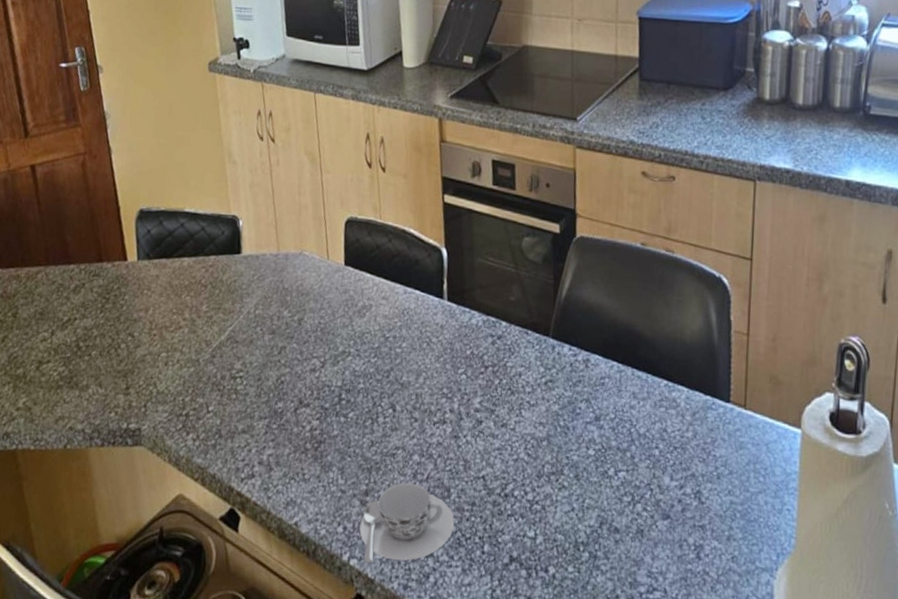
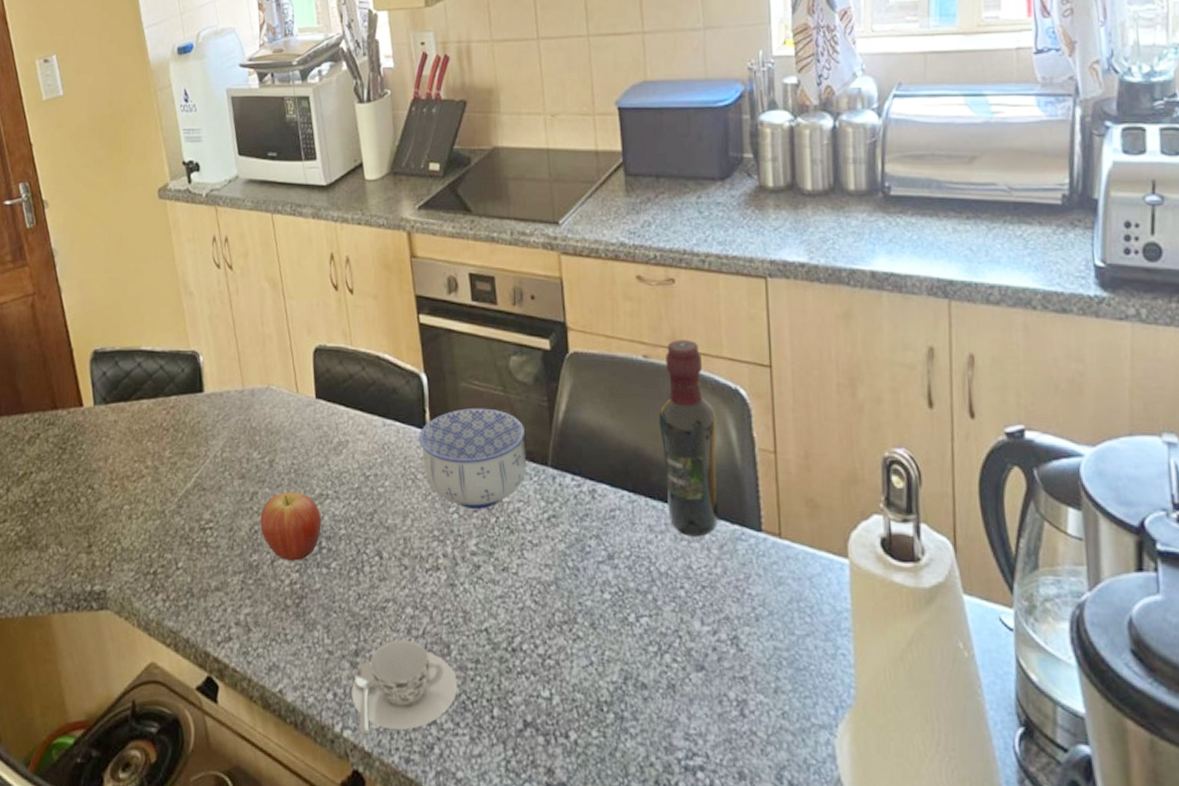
fruit: none [286,347,343,410] -> present [260,491,322,561]
bowl: none [436,281,531,372] -> present [419,407,527,509]
wine bottle: none [649,231,700,405] -> present [658,340,719,537]

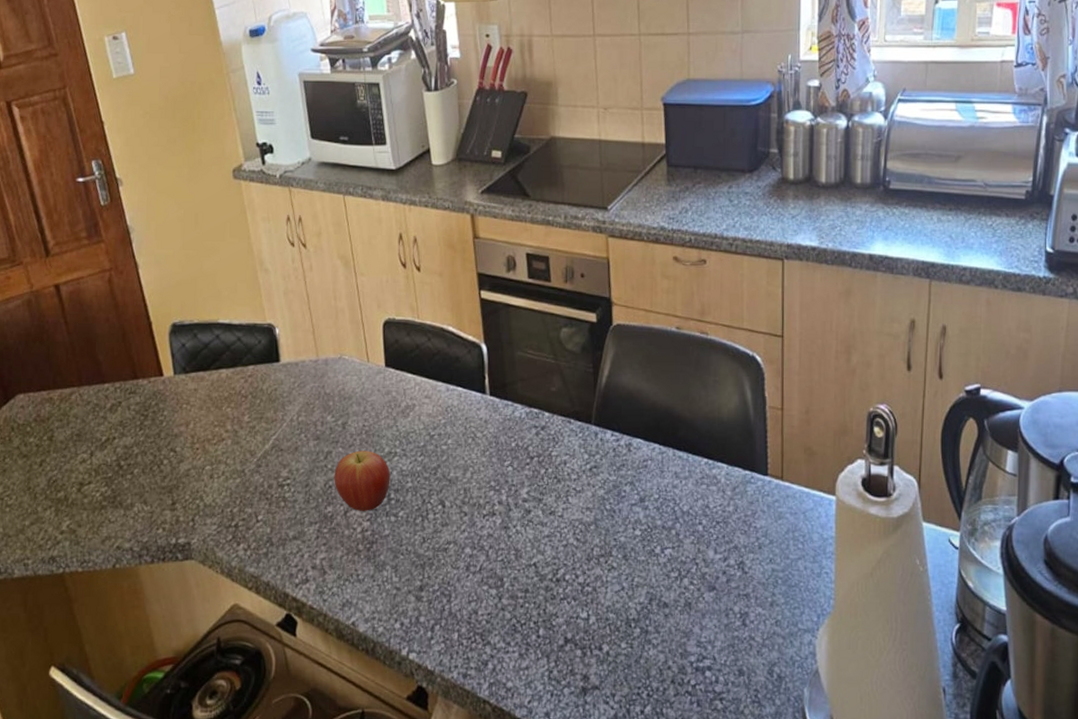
teacup: present [351,639,458,735] -> none [416,575,510,656]
bowl: present [419,407,527,509] -> none [479,374,574,462]
wine bottle: present [658,340,719,537] -> none [687,313,735,481]

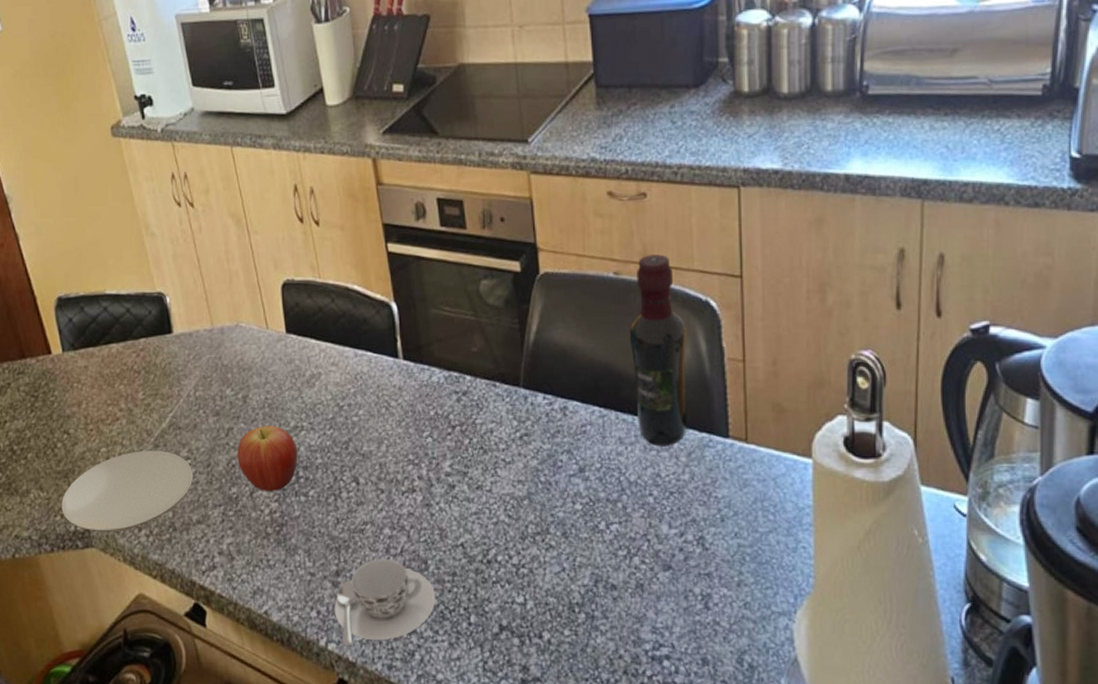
plate: none [164,470,292,546] -> present [61,451,194,533]
teacup: none [416,575,510,656] -> present [334,558,436,647]
wine bottle: none [687,313,735,481] -> present [629,254,688,446]

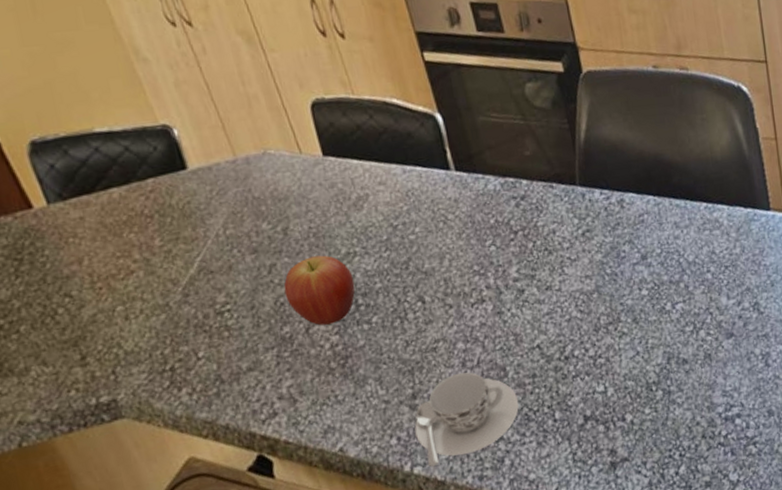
plate: present [61,451,194,533] -> none [74,299,236,401]
wine bottle: present [629,254,688,446] -> none [672,45,734,226]

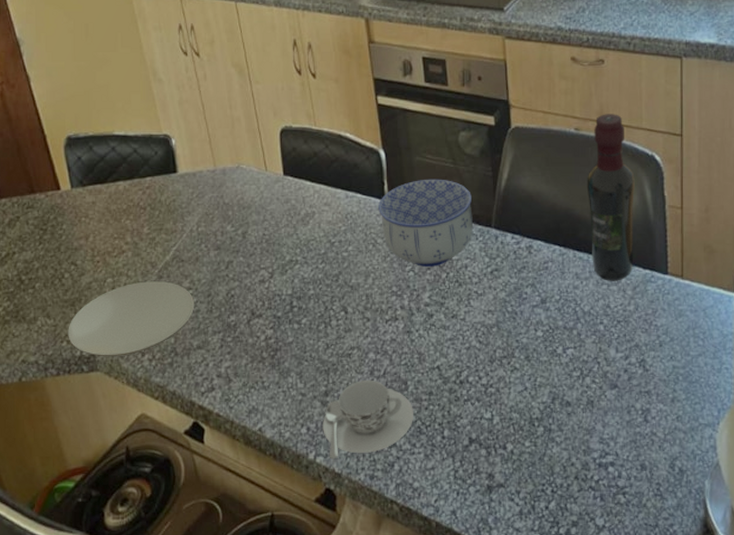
plate: none [74,299,236,401] -> present [68,281,195,357]
fruit: present [283,255,356,326] -> none [236,259,292,319]
bowl: none [443,138,557,239] -> present [378,179,474,267]
wine bottle: none [672,45,734,226] -> present [586,114,635,281]

